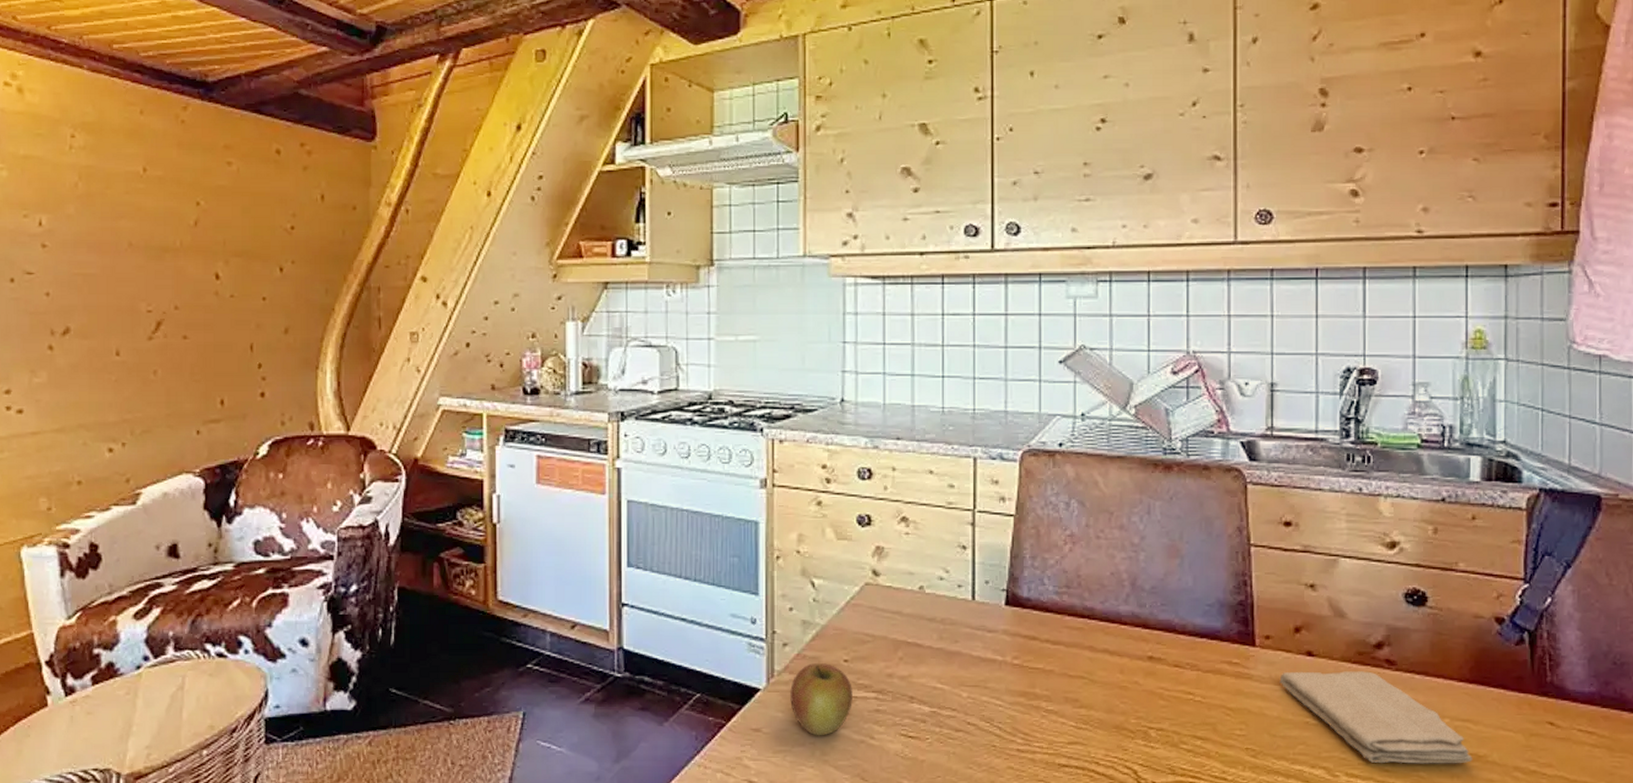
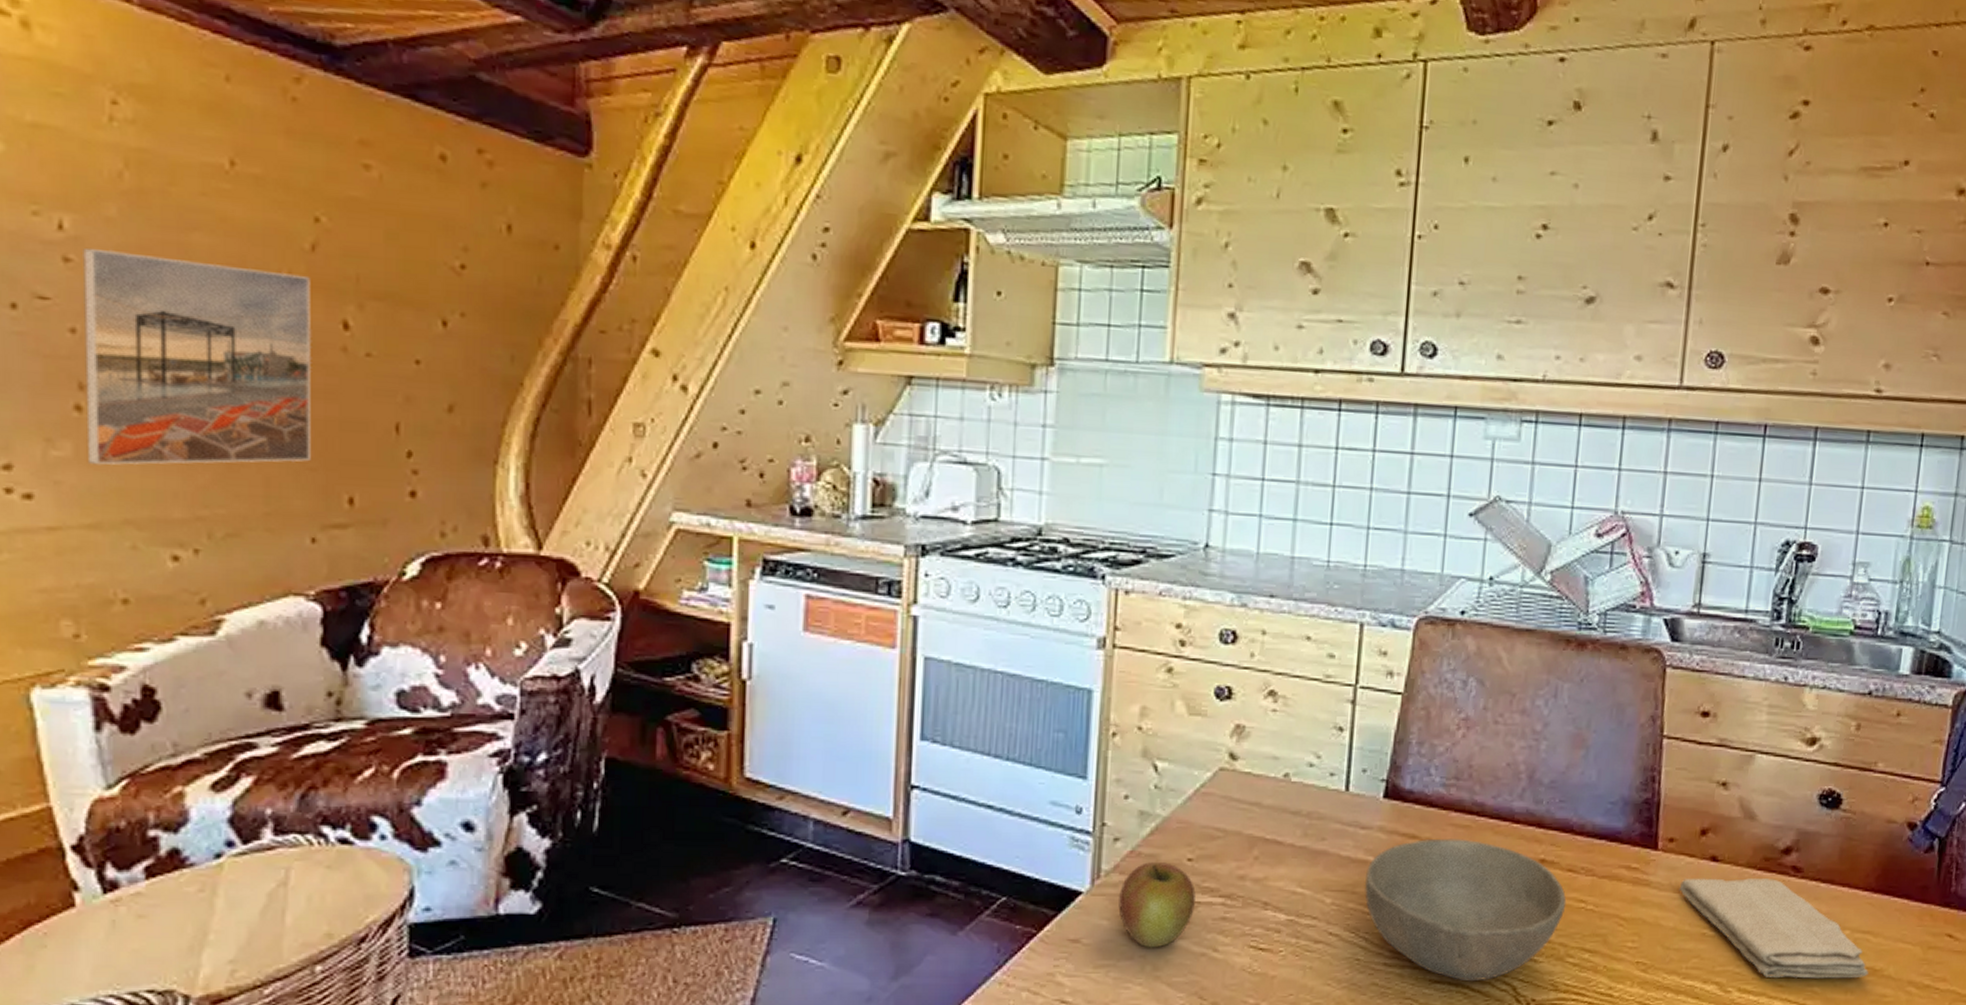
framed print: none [54,236,196,387] -> present [83,247,311,466]
bowl: none [994,639,1176,766] -> present [1364,838,1567,982]

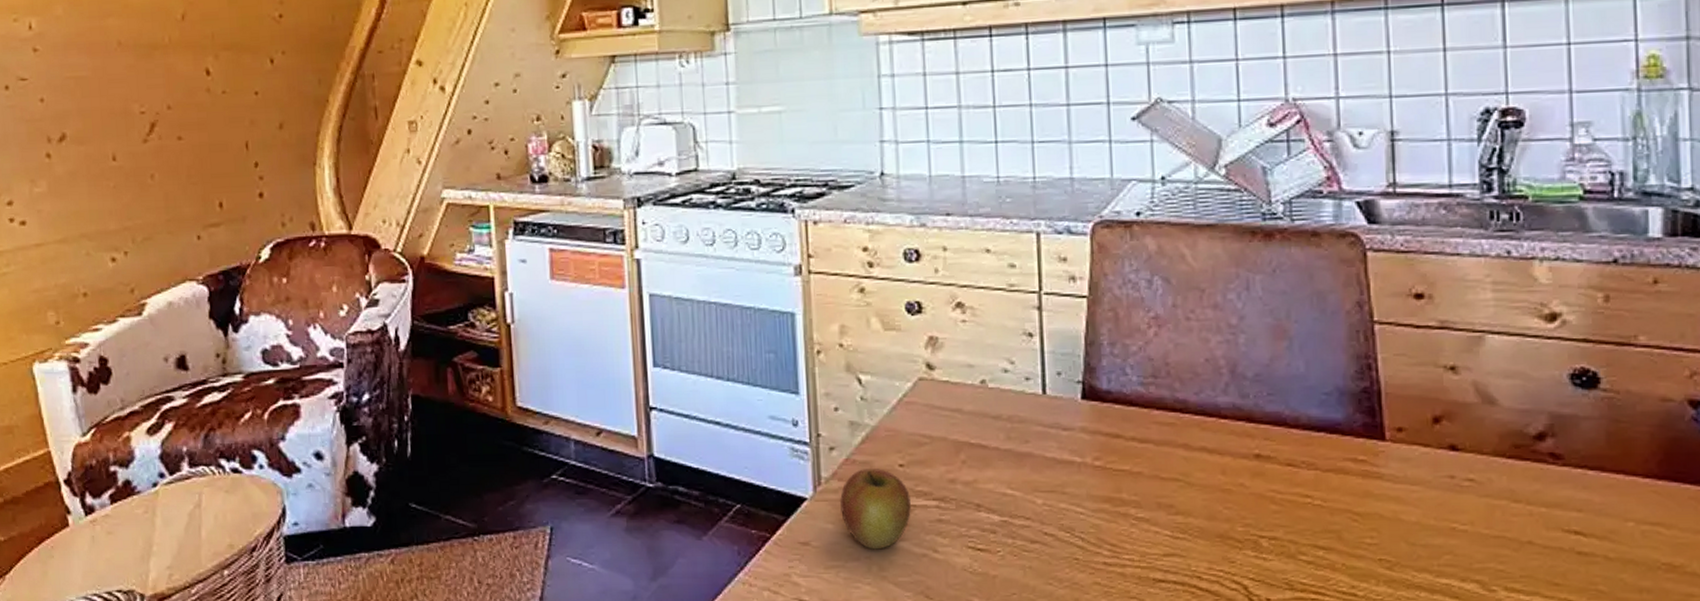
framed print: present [83,247,311,466] -> none [44,39,193,196]
bowl: present [1364,838,1567,982] -> none [1073,436,1290,581]
washcloth: present [1679,878,1869,979] -> none [1417,467,1666,576]

